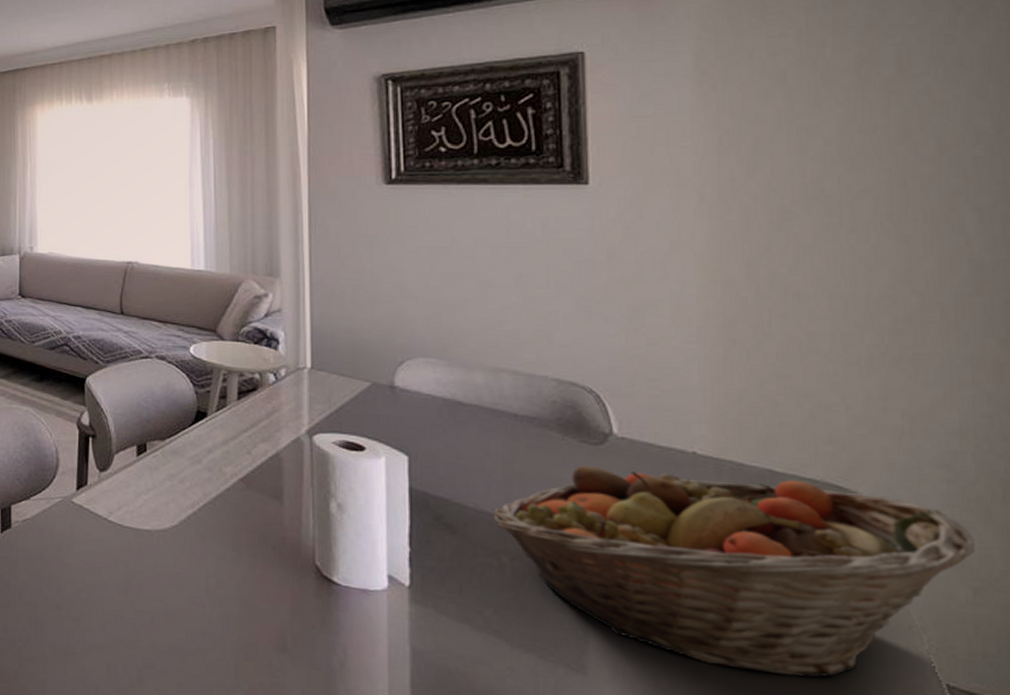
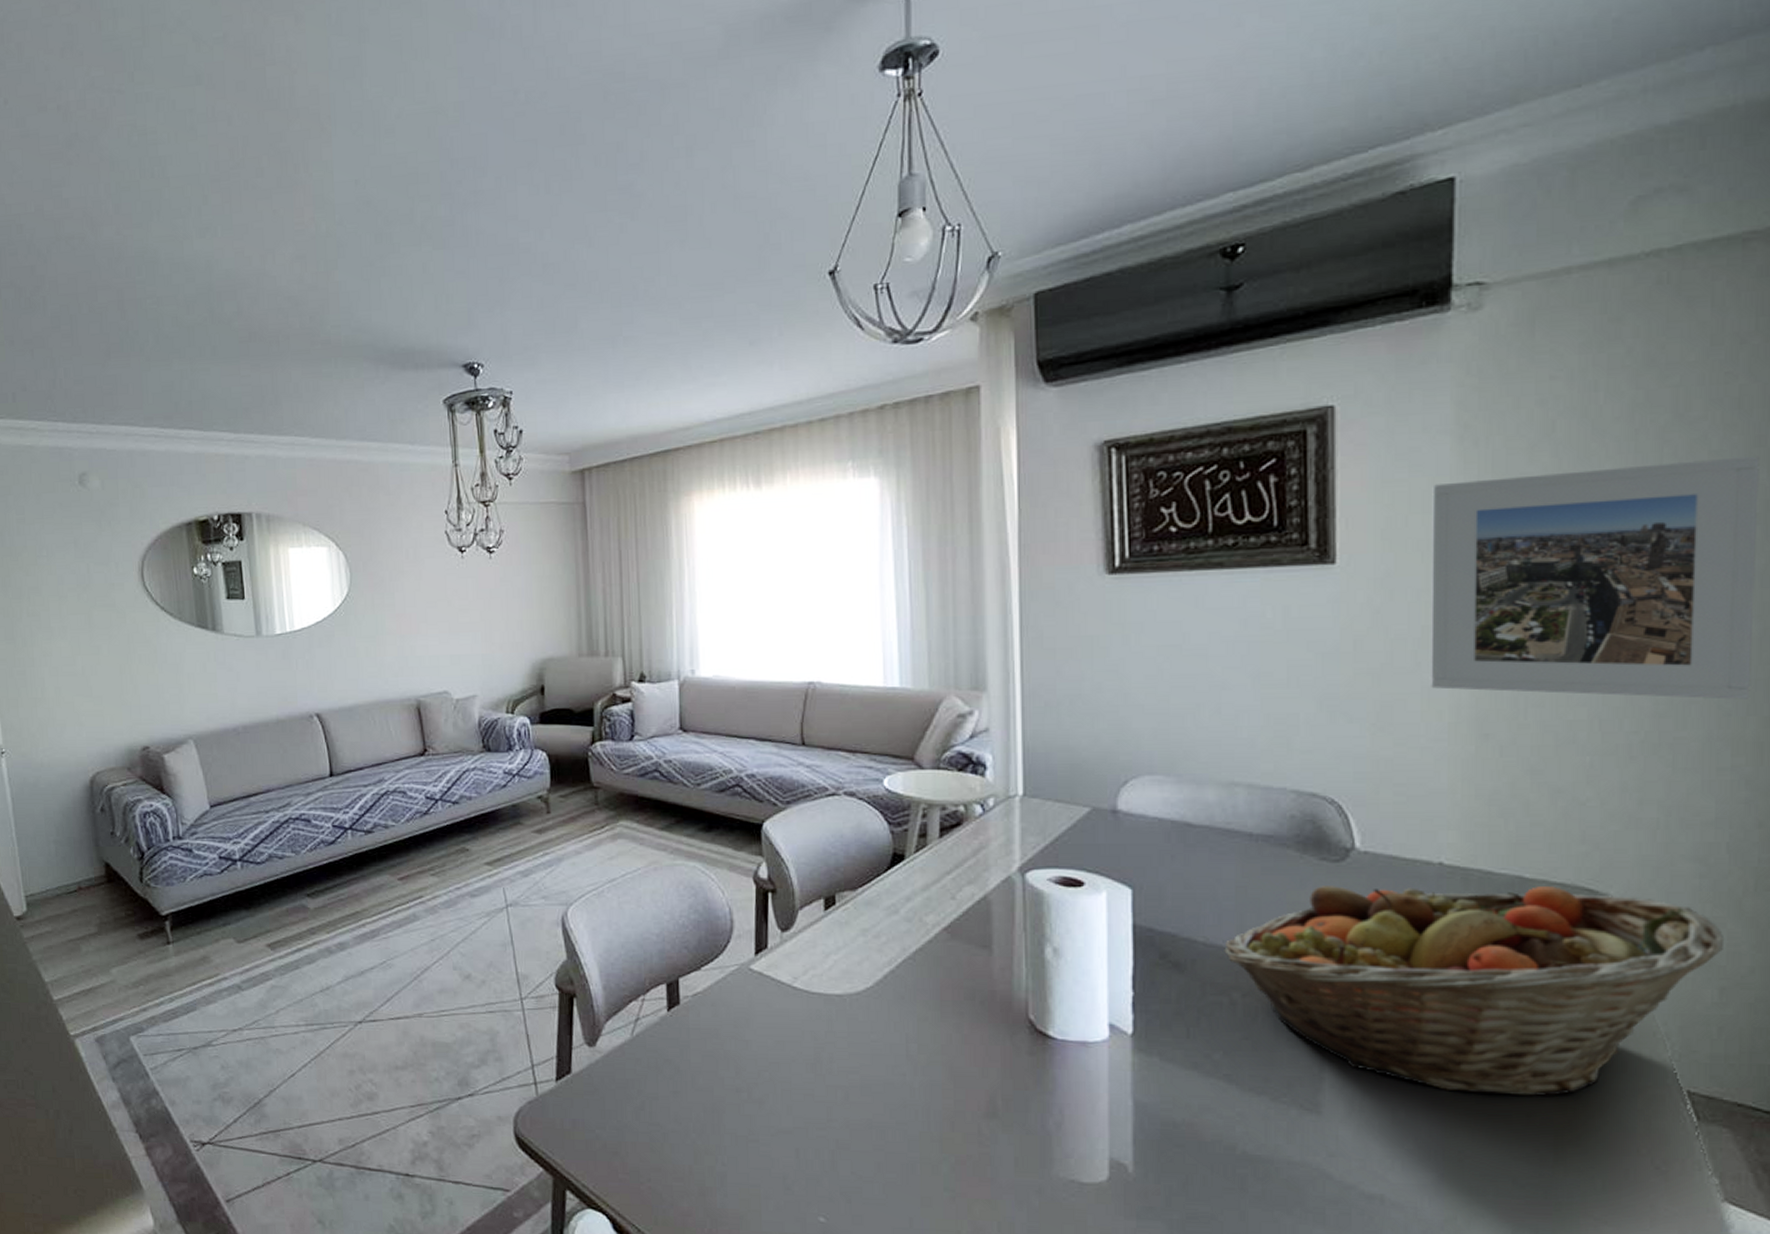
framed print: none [675,107,987,322] -> present [1429,456,1760,700]

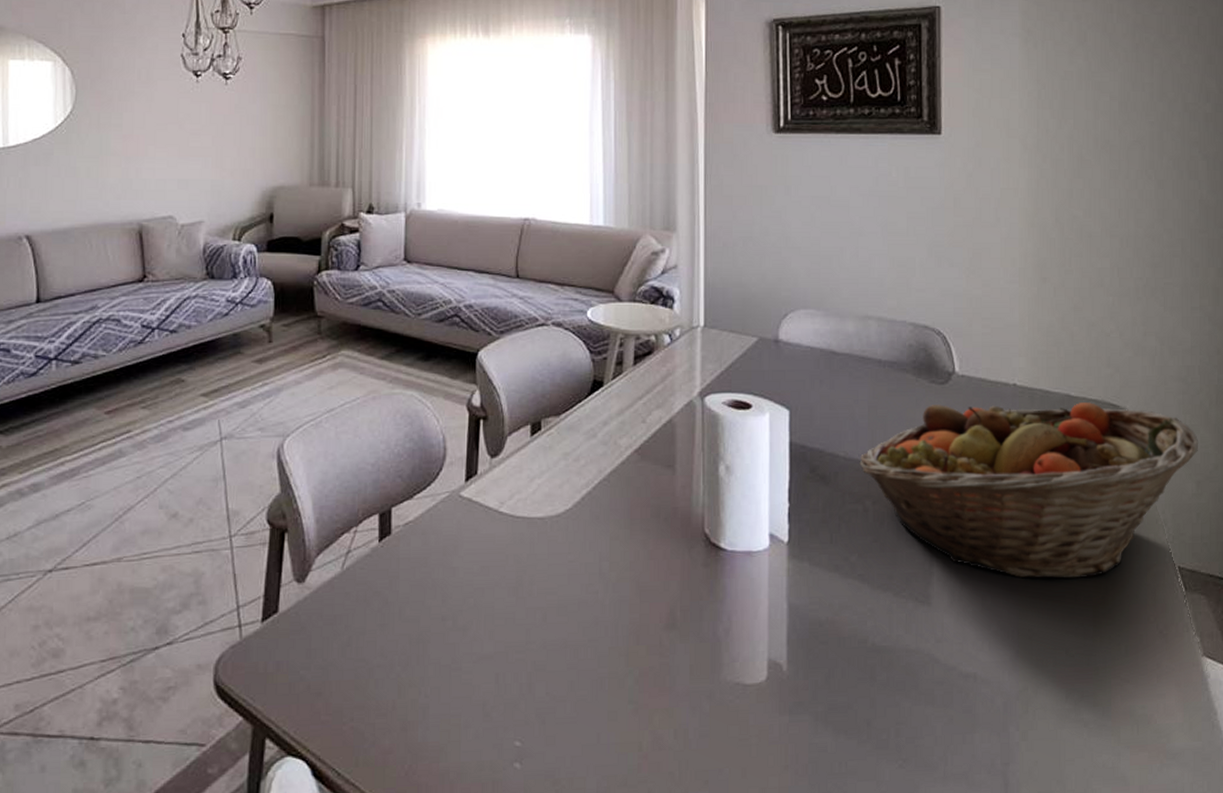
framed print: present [1429,456,1760,700] -> none [1006,70,1211,254]

